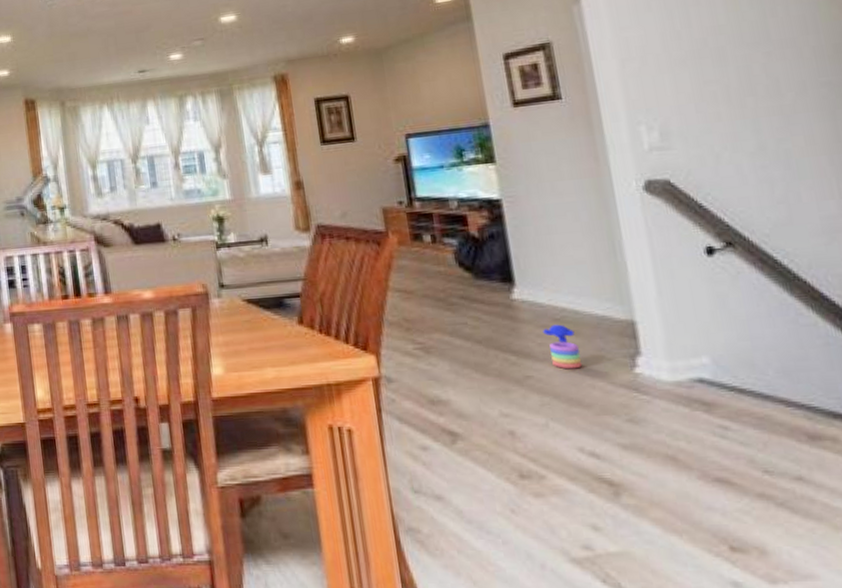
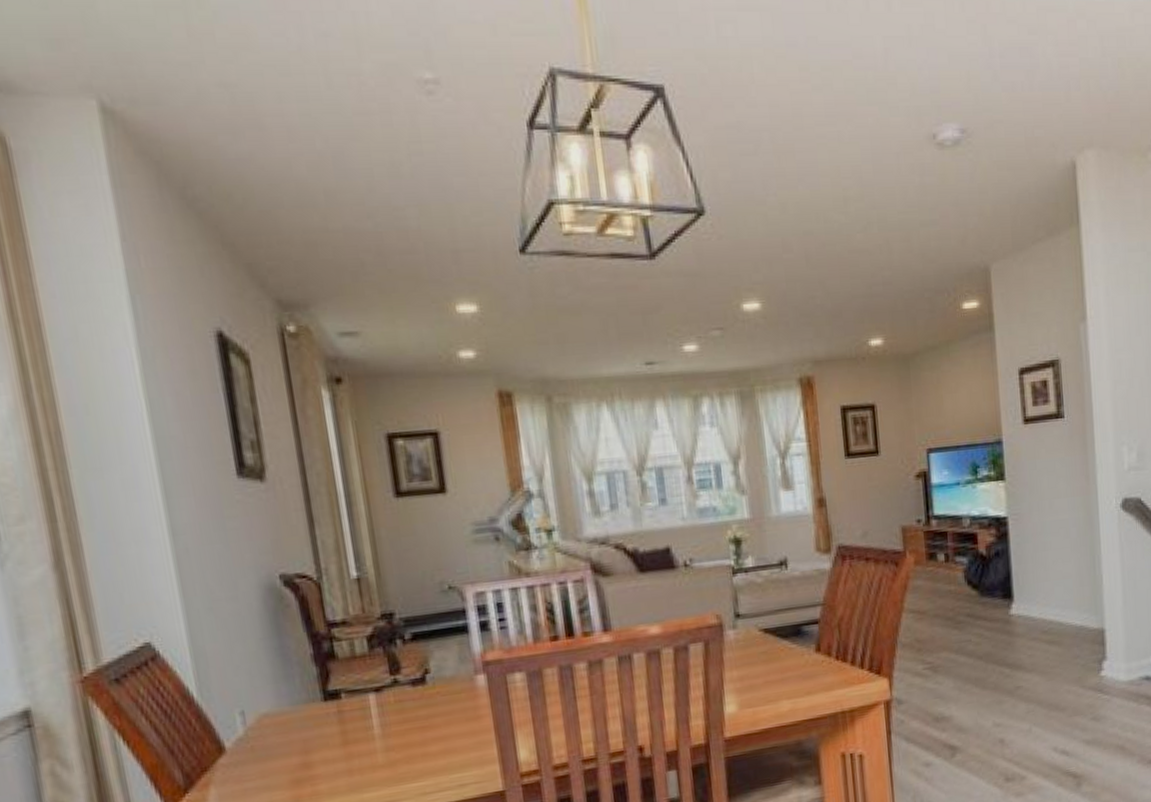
stacking toy: present [543,324,583,369] -> none [1033,636,1062,677]

